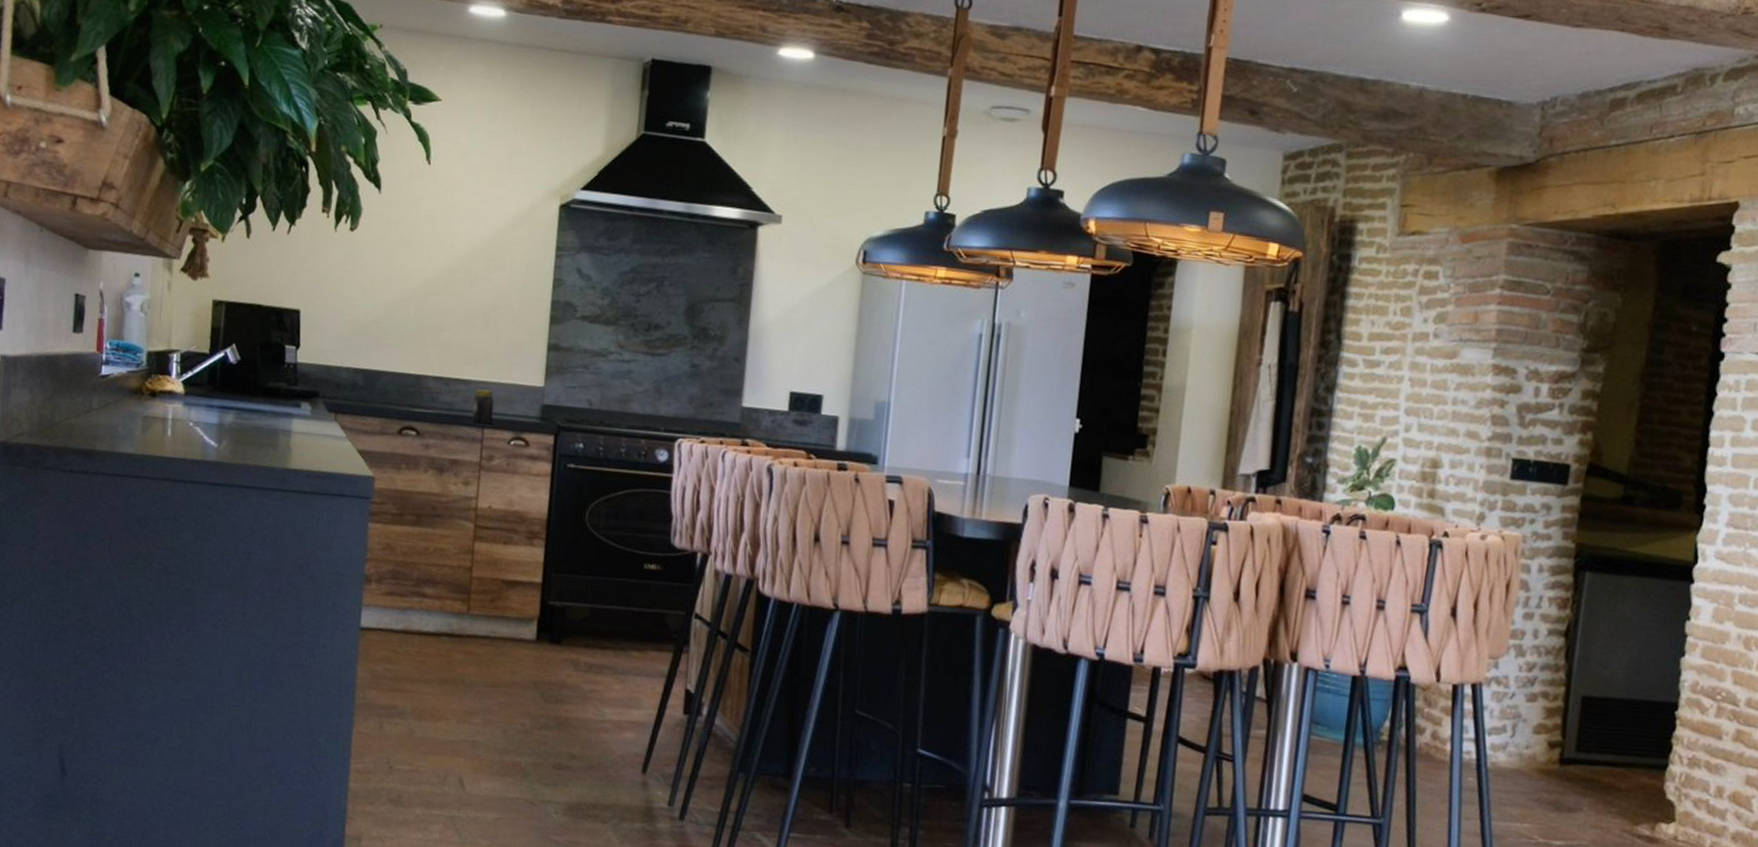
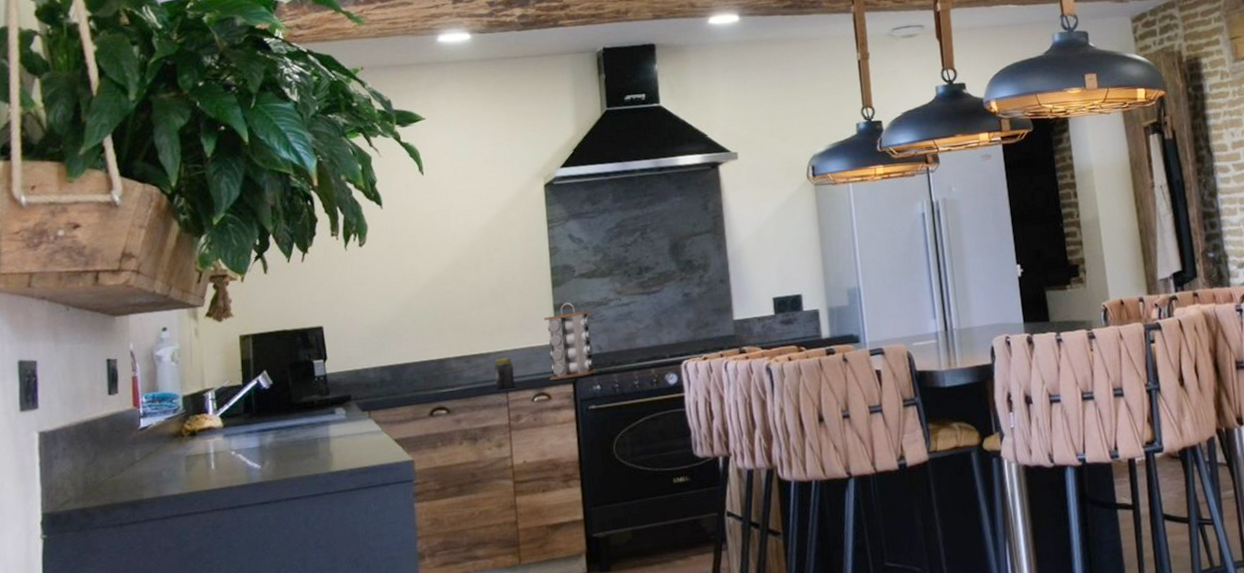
spice rack: none [530,344,588,431] -> present [543,302,598,381]

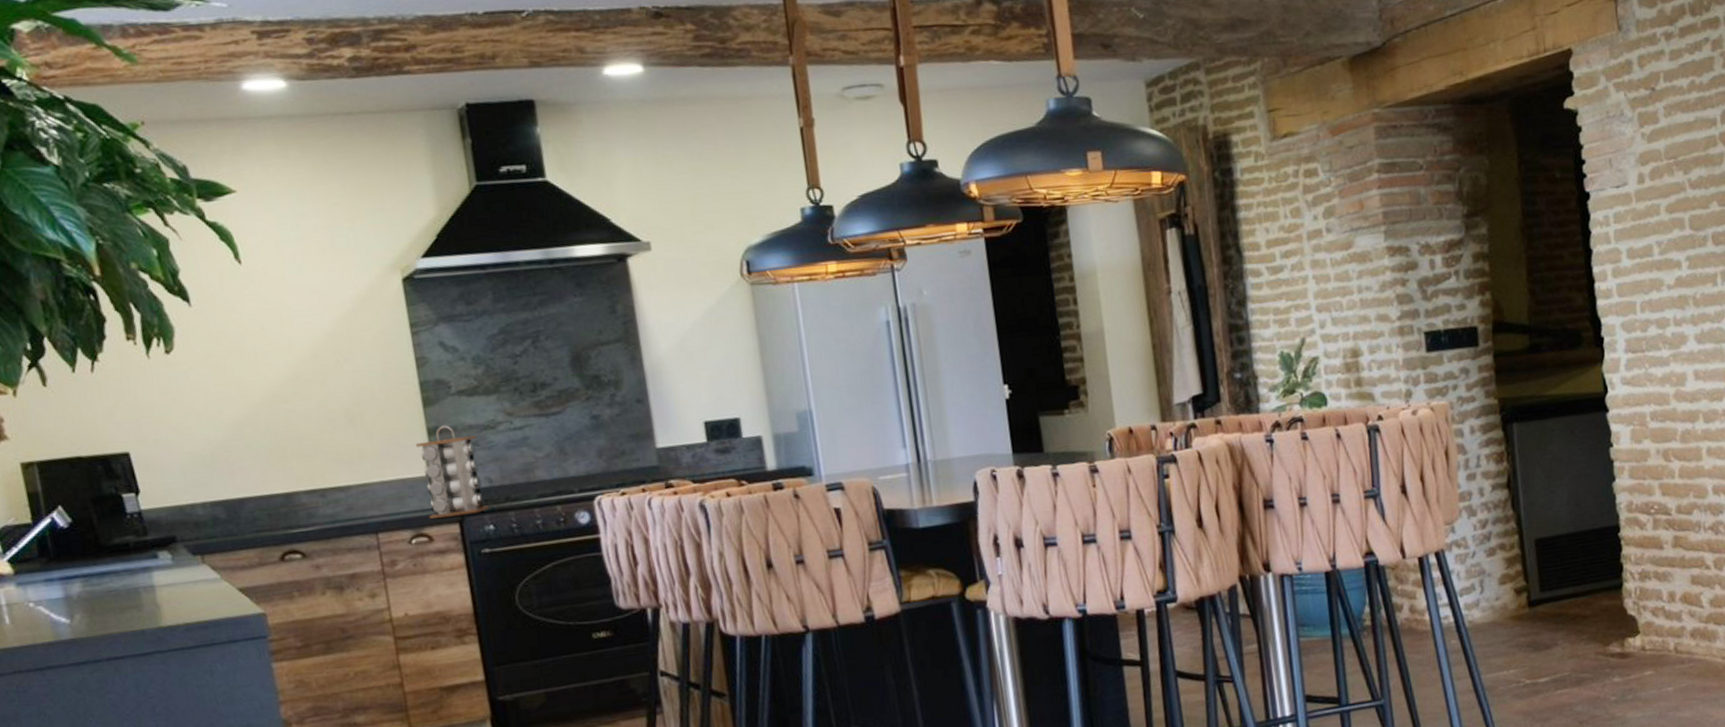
jar: present [494,357,515,391] -> none [357,491,386,531]

